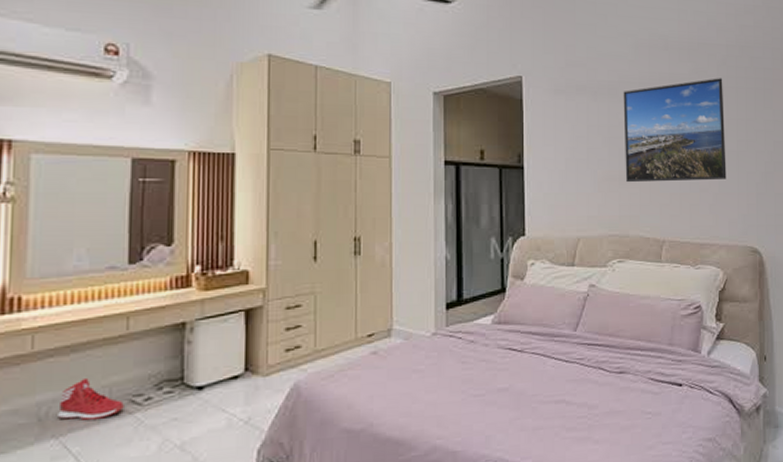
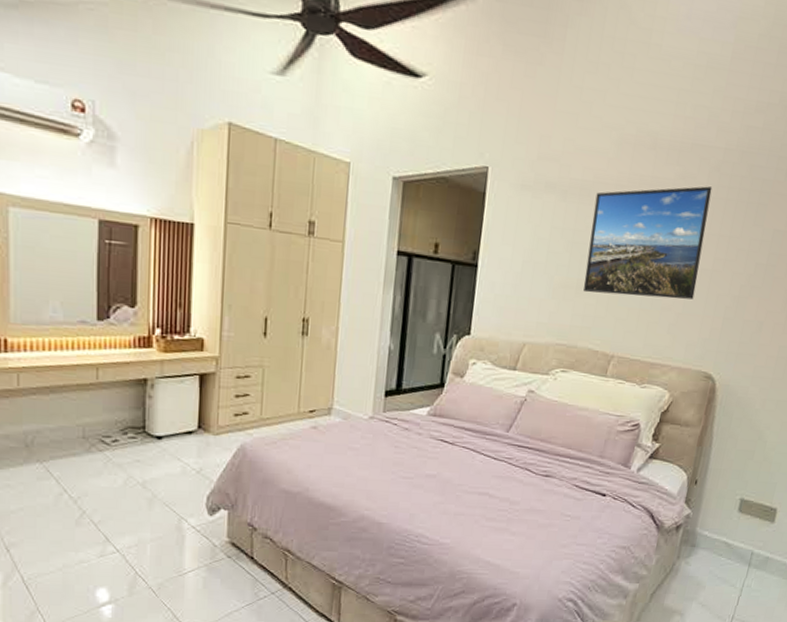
sneaker: present [58,378,124,420] -> none [41,416,95,452]

